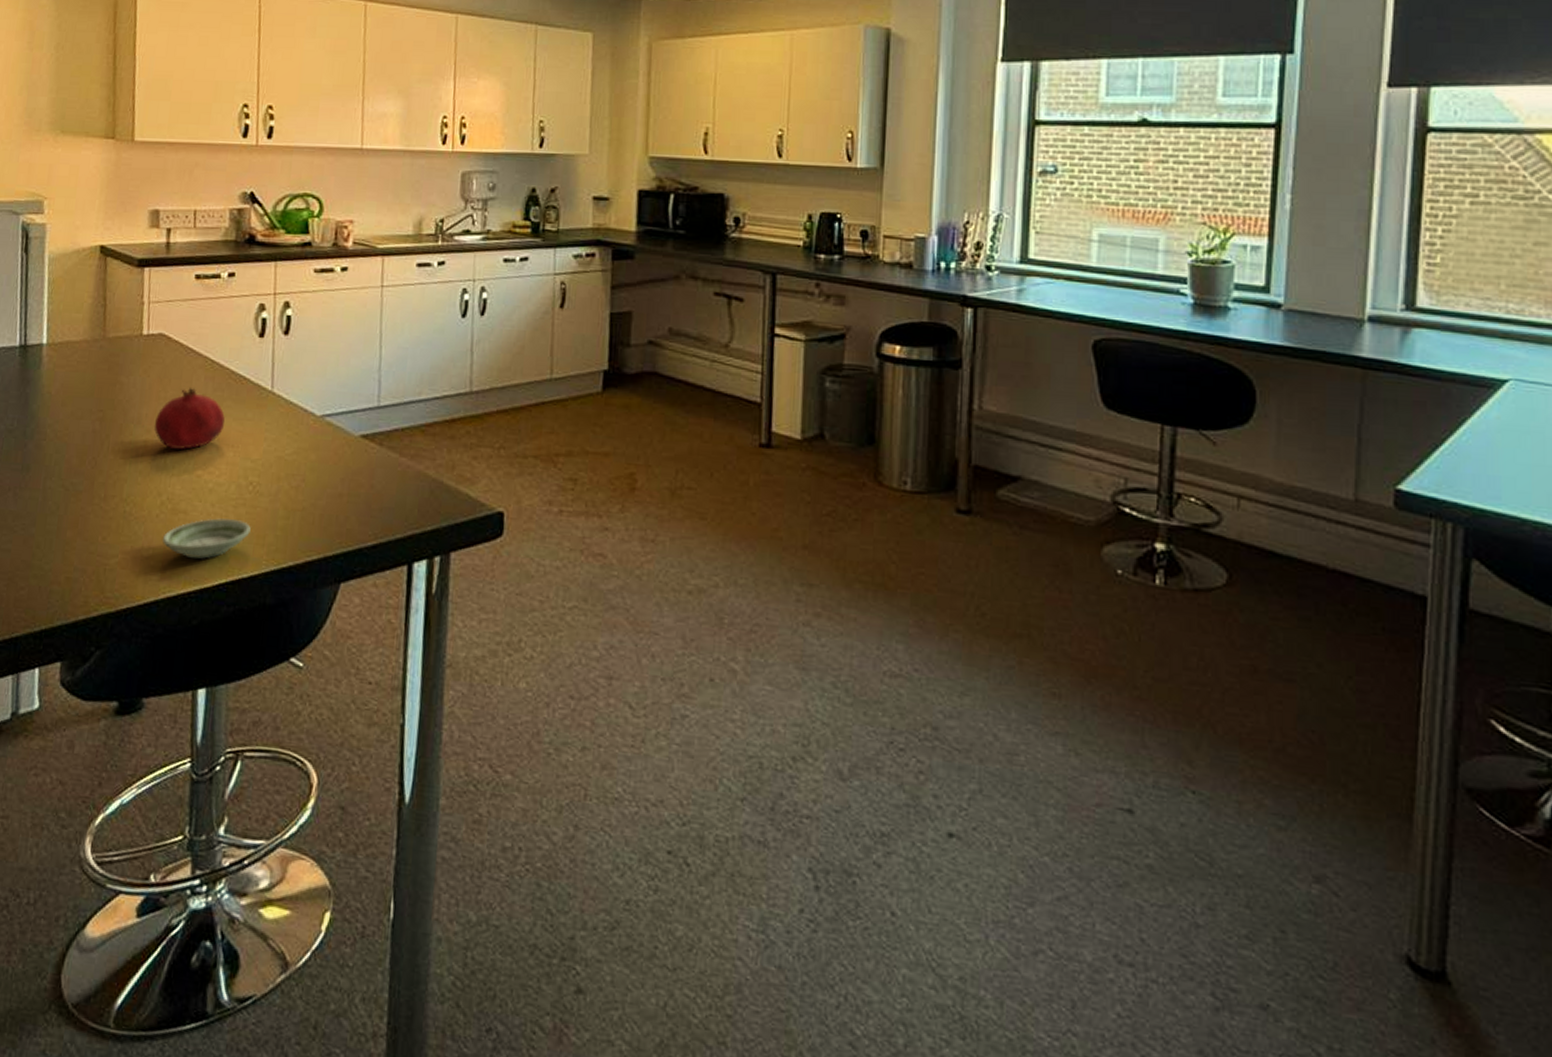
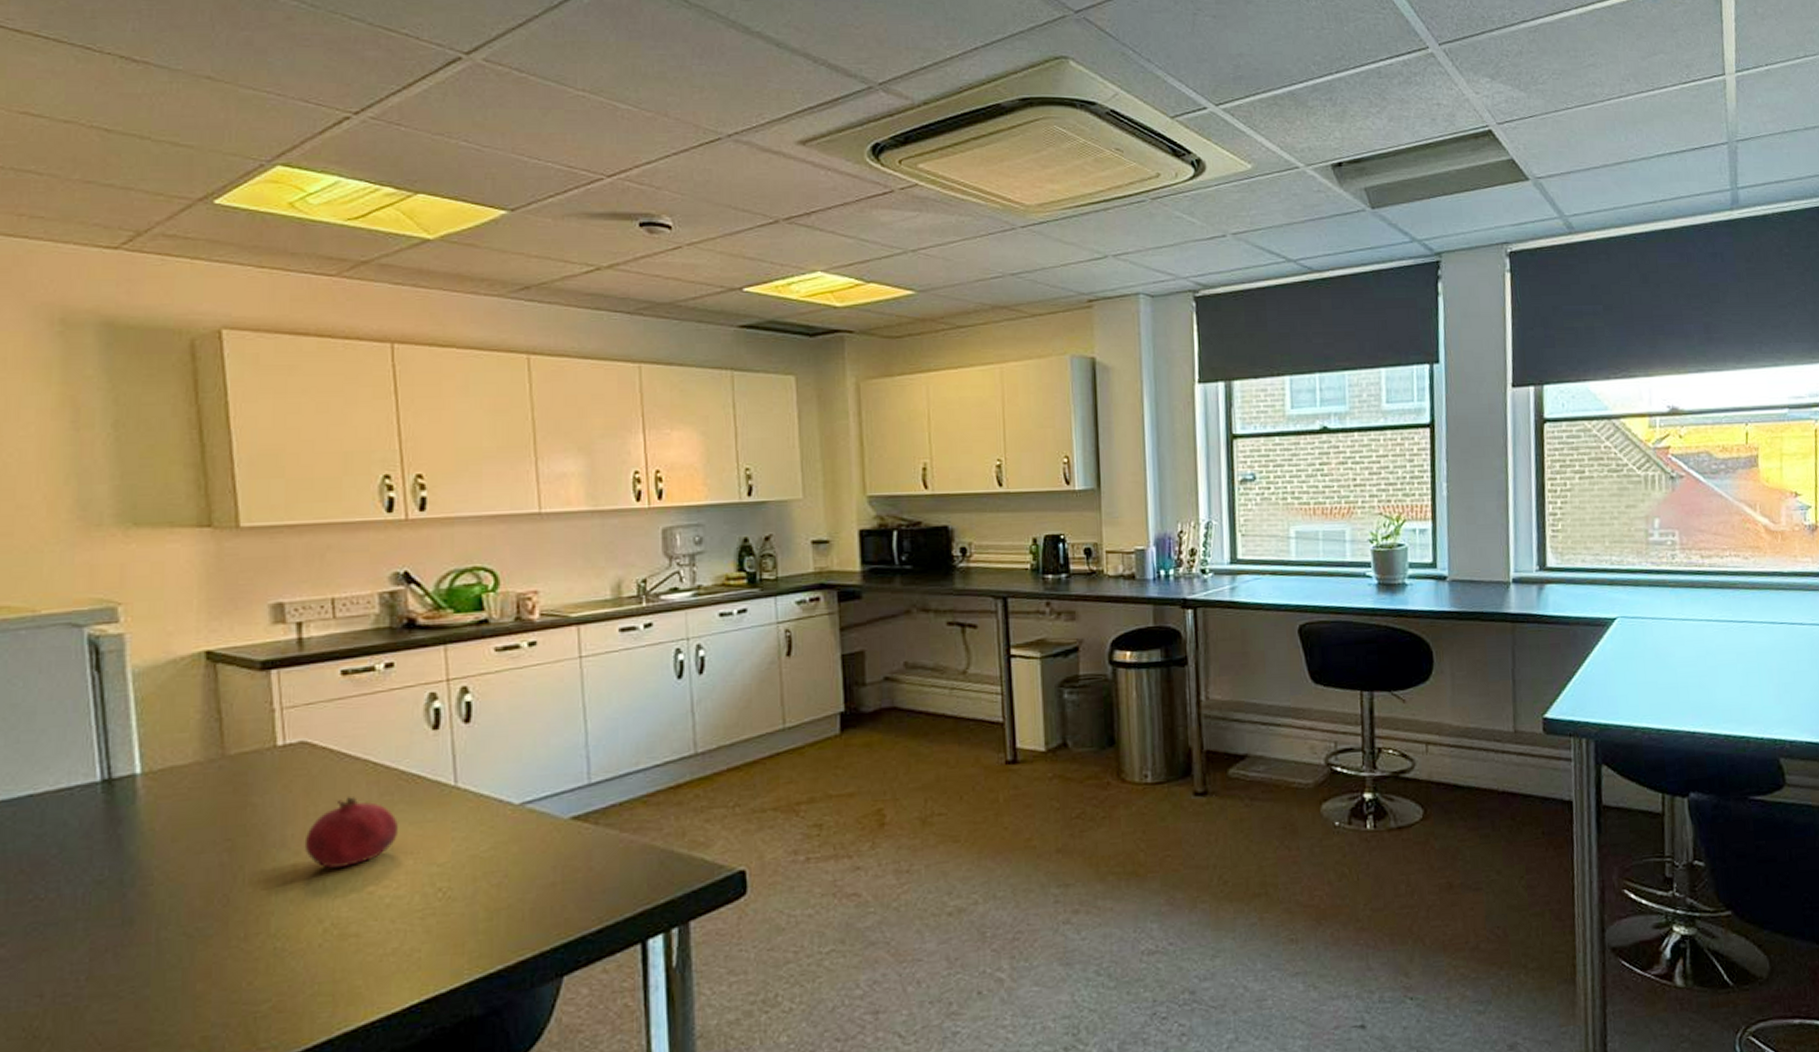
saucer: present [162,518,251,559] -> none [329,932,445,985]

